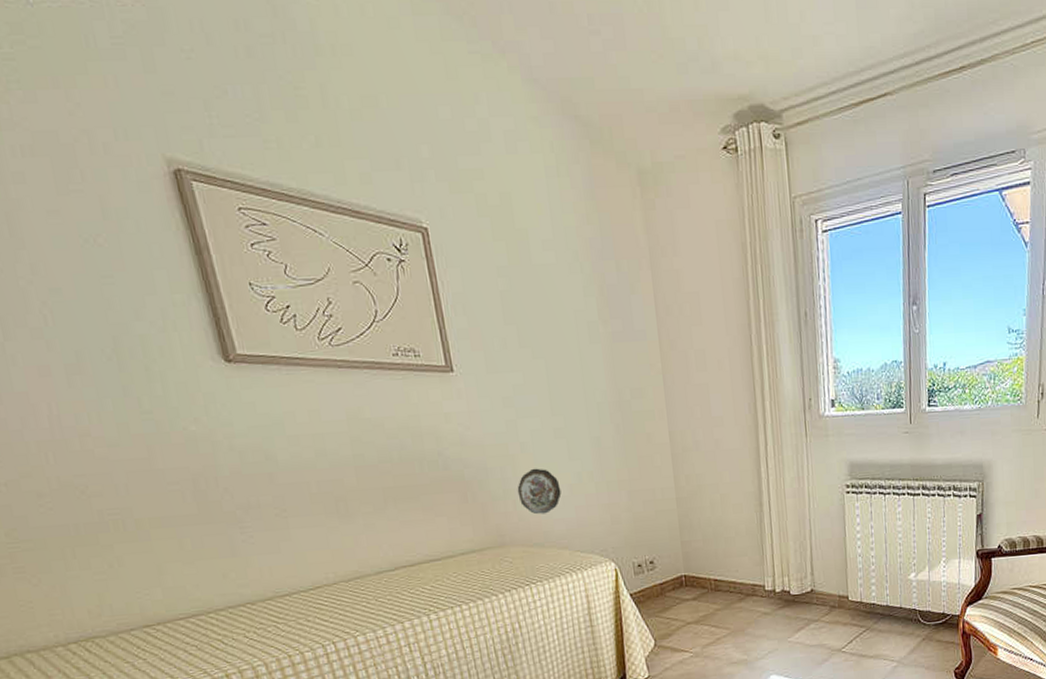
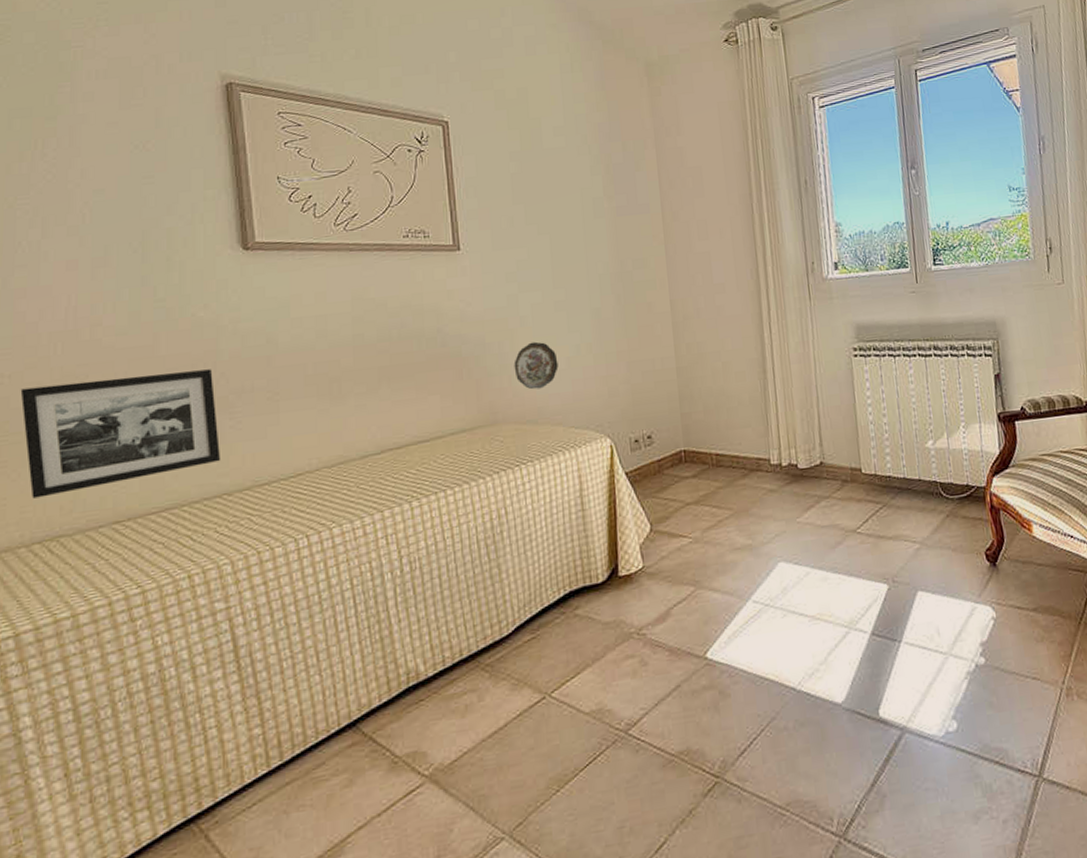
picture frame: none [20,484,239,603] -> present [20,369,221,499]

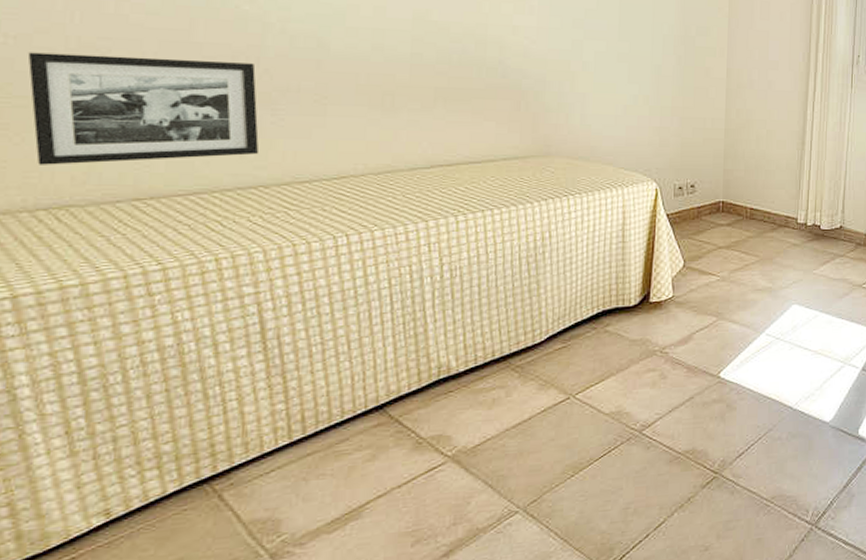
decorative plate: present [514,341,559,390] -> none [572,86,615,130]

